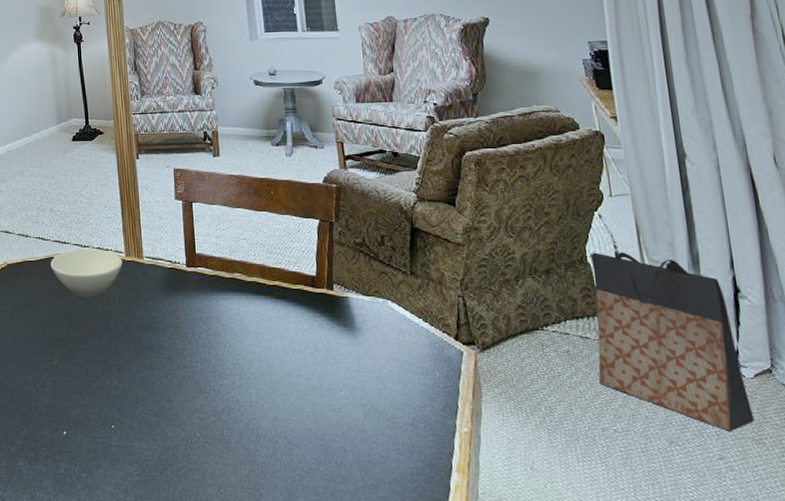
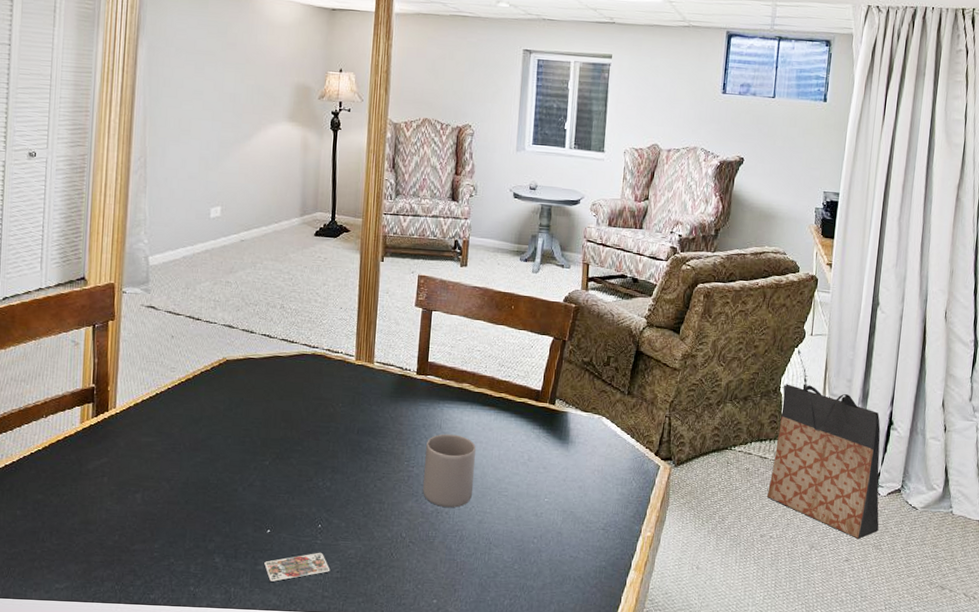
bowl: present [50,249,123,297] -> none [274,349,352,399]
playing card: none [65,454,130,486] -> present [264,552,331,582]
mug: none [206,326,263,404] -> present [422,434,477,507]

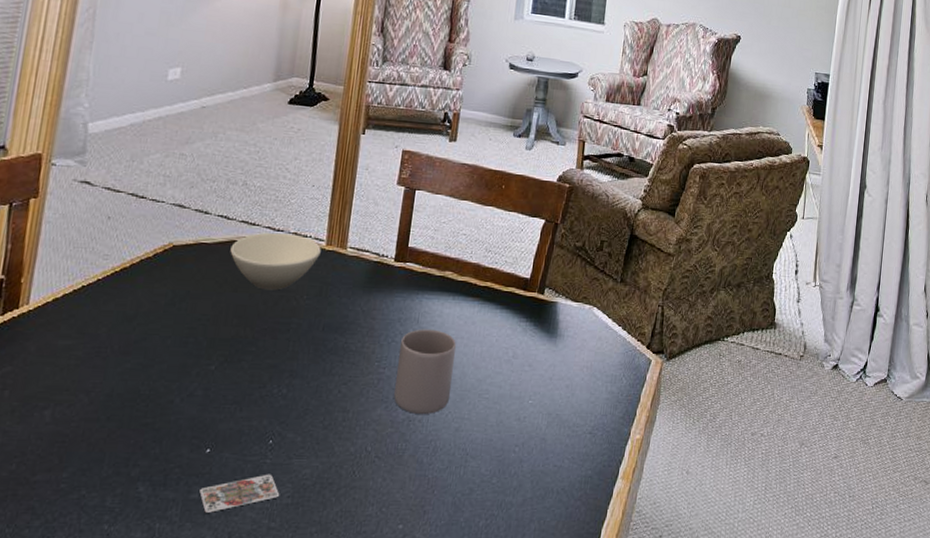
bowl: none [274,349,352,399] -> present [230,232,321,290]
bag: present [767,384,881,539] -> none [759,269,868,433]

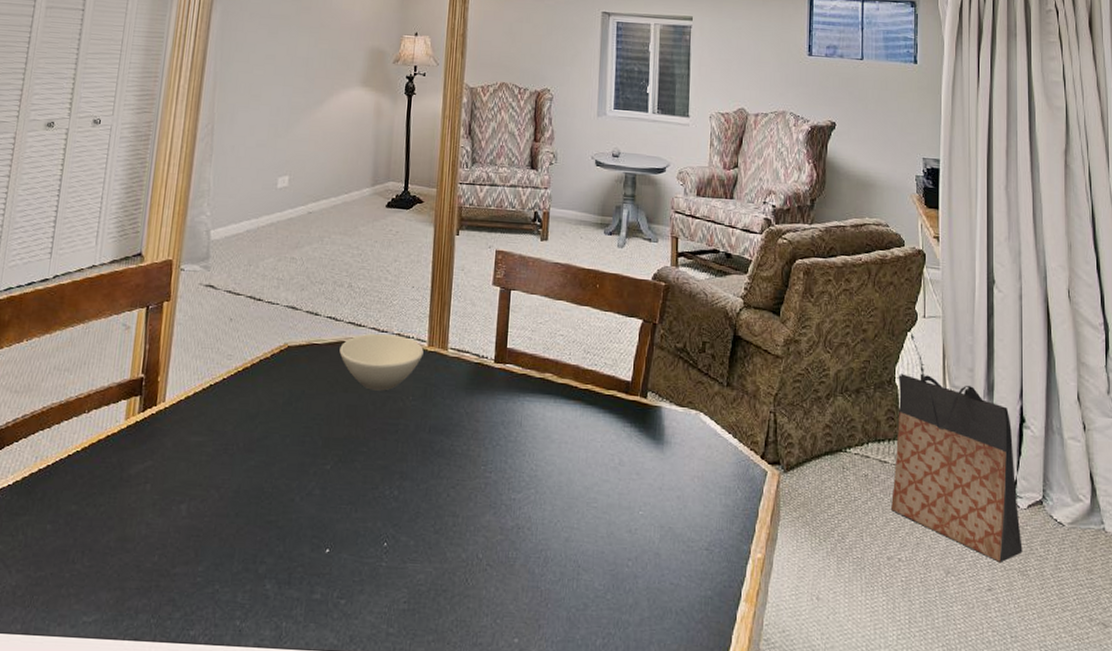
playing card: present [199,474,280,513] -> none [321,577,397,614]
mug: present [393,329,457,414] -> none [501,432,561,522]
bag: none [759,269,868,433] -> present [891,373,1023,562]

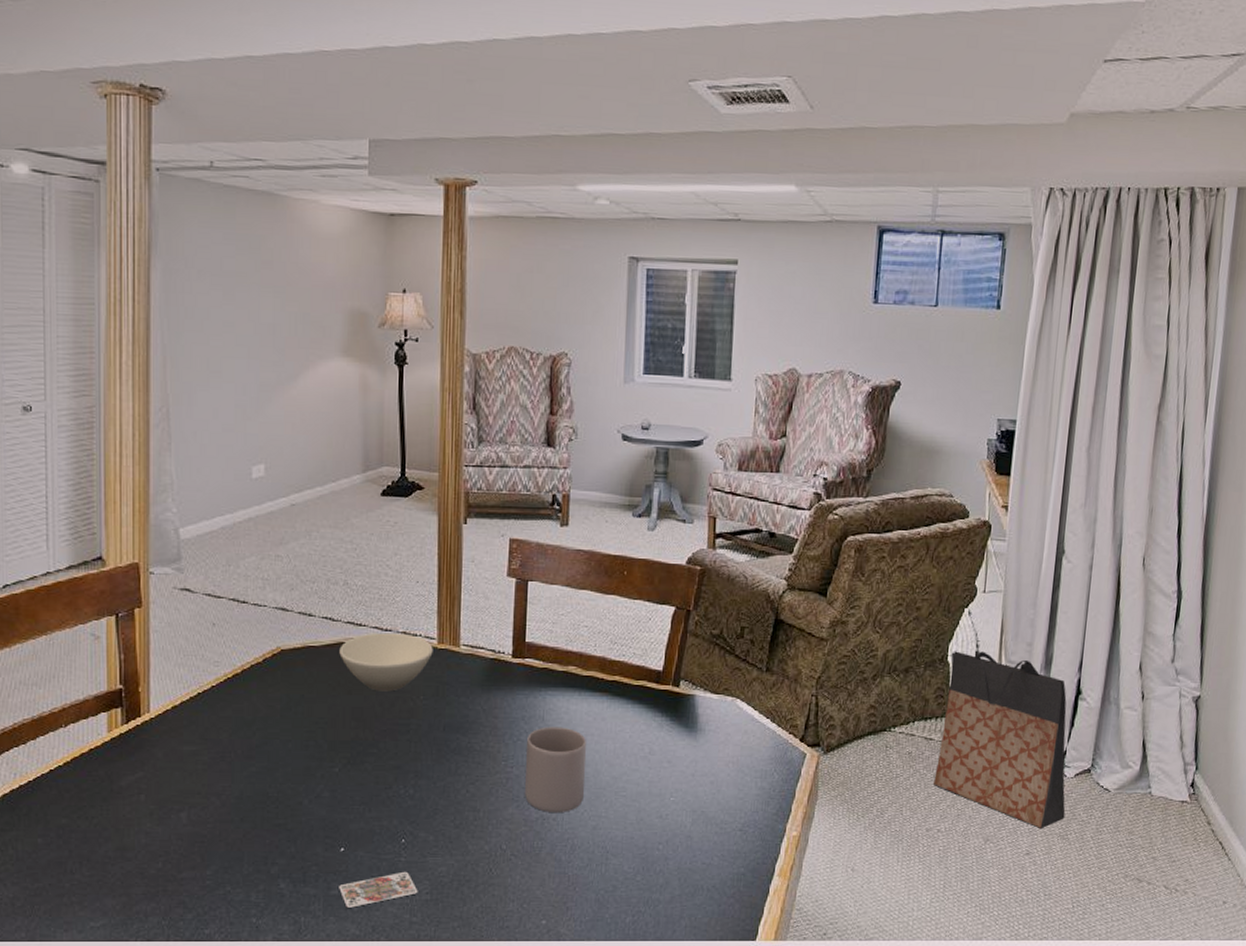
playing card: none [321,577,397,614] -> present [339,871,418,908]
mug: none [501,432,561,522] -> present [524,727,587,812]

